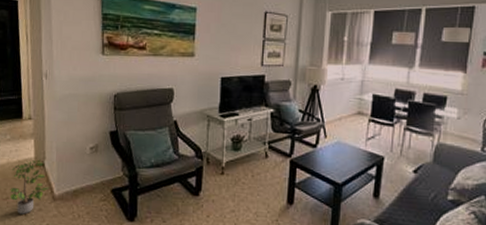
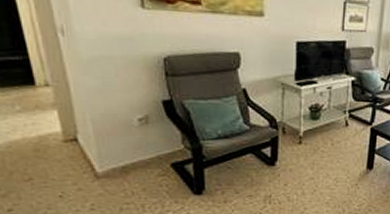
potted plant: present [10,159,50,214] -> none [31,134,89,196]

